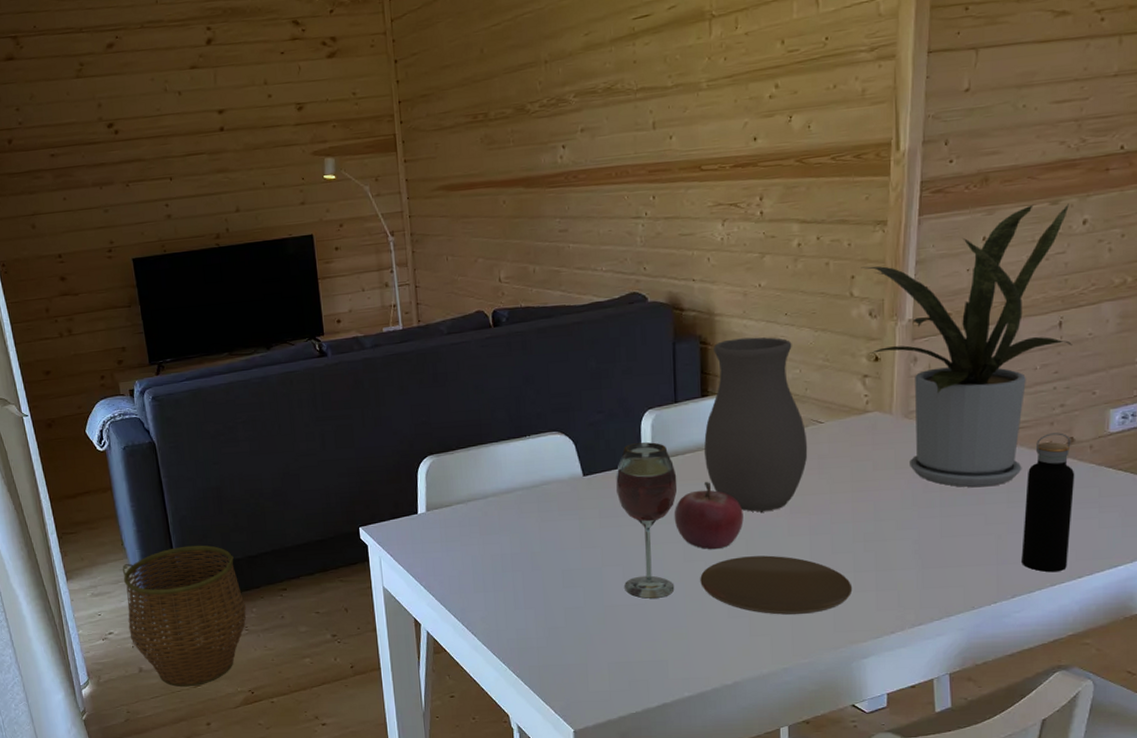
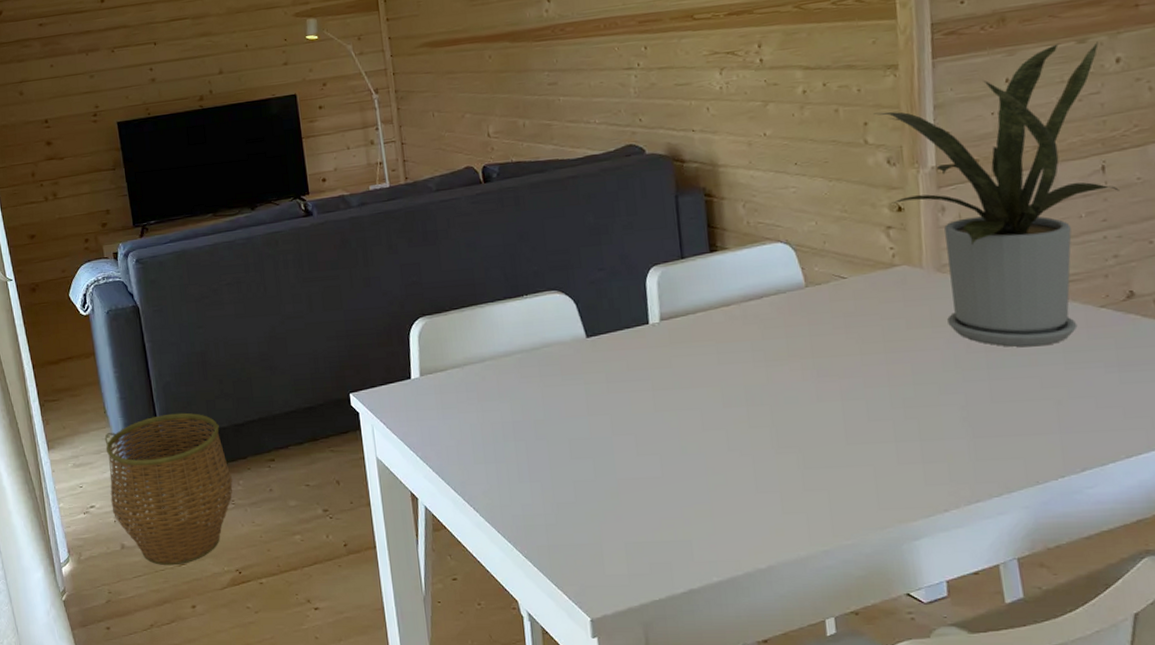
wineglass: present [615,442,678,599] -> none [622,301,694,471]
fruit: present [674,481,744,550] -> none [688,342,766,417]
plate: present [700,555,853,615] -> none [722,423,896,490]
vase: present [704,337,808,512] -> none [716,188,832,376]
water bottle: present [1021,432,1075,573] -> none [1084,286,1144,443]

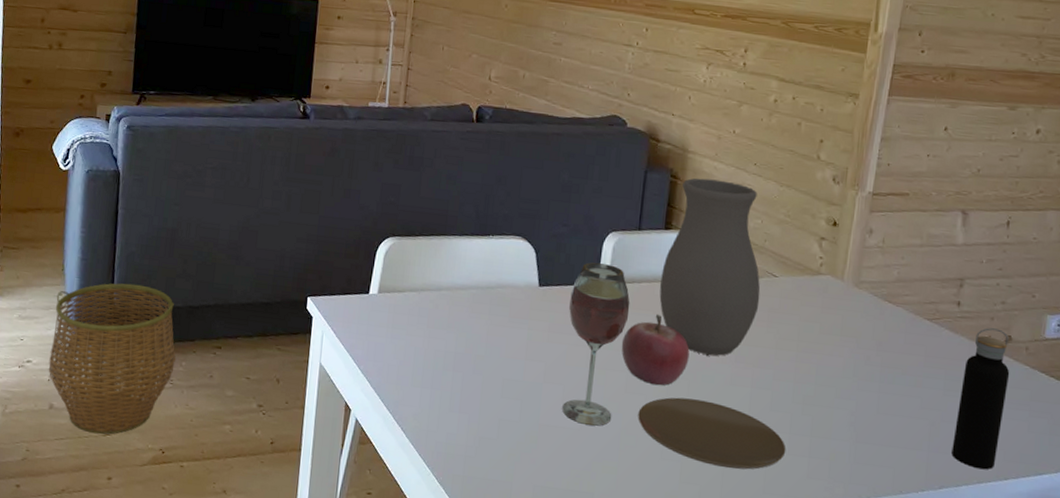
wineglass: none [622,301,694,471] -> present [562,262,630,426]
fruit: none [688,342,766,417] -> present [621,314,690,386]
vase: none [716,188,832,376] -> present [659,178,761,356]
plate: none [722,423,896,490] -> present [638,397,786,470]
house plant: present [873,42,1119,348] -> none [830,106,1025,371]
water bottle: none [1084,286,1144,443] -> present [951,328,1010,470]

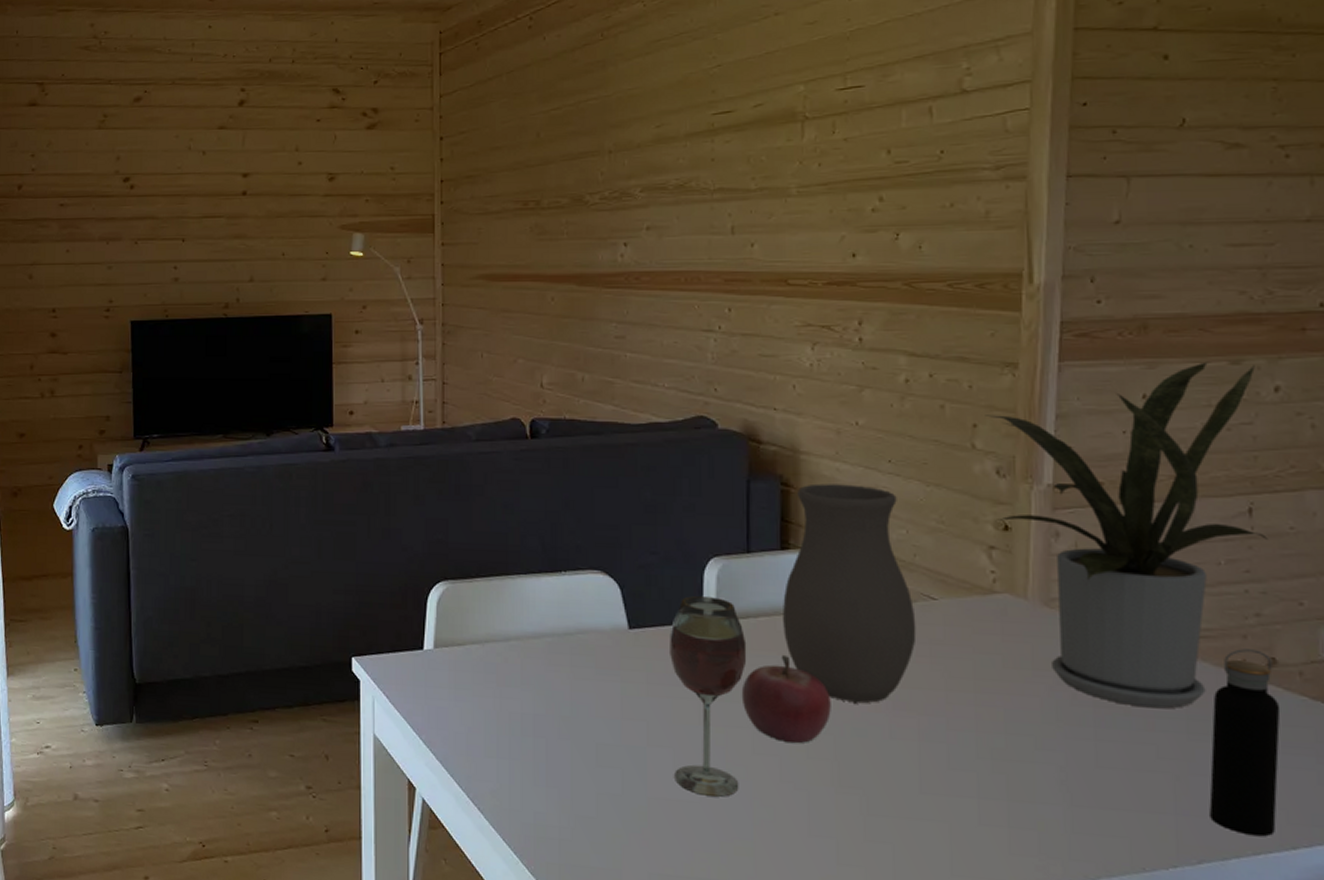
basket: present [48,283,177,434] -> none [69,653,209,827]
plate: present [638,397,786,470] -> none [773,757,976,846]
house plant: none [830,106,1025,371] -> present [985,362,1268,709]

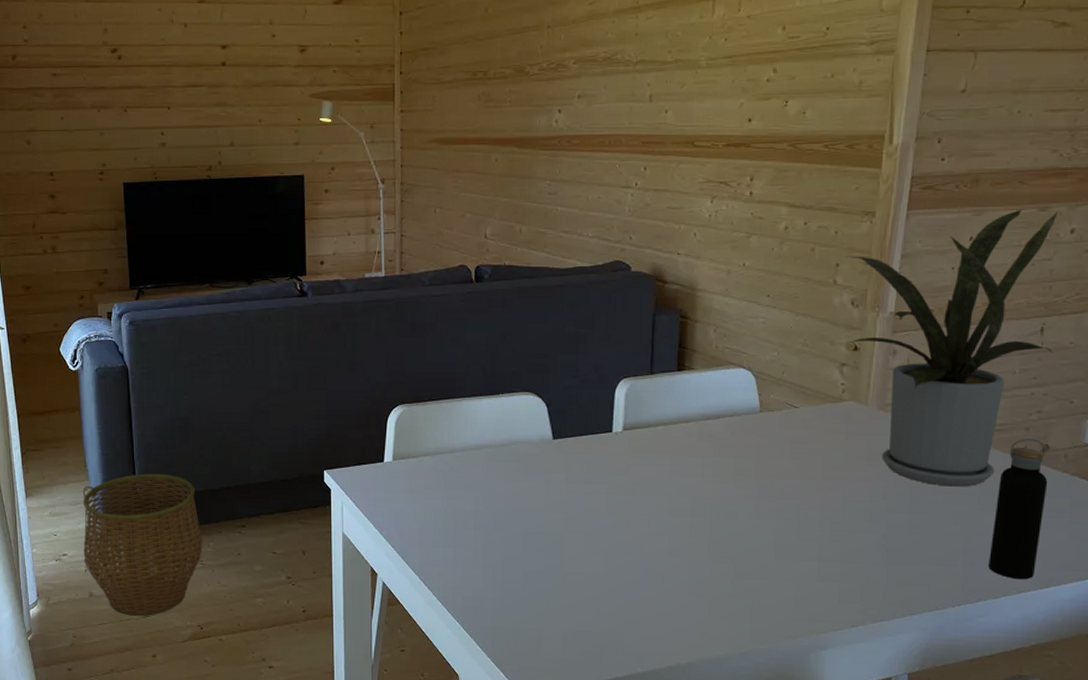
basket: none [69,653,209,827] -> present [82,473,204,616]
wineglass: present [668,596,747,797] -> none [584,411,647,569]
fruit: present [741,654,831,744] -> none [641,455,711,526]
vase: present [783,483,917,704] -> none [676,316,781,492]

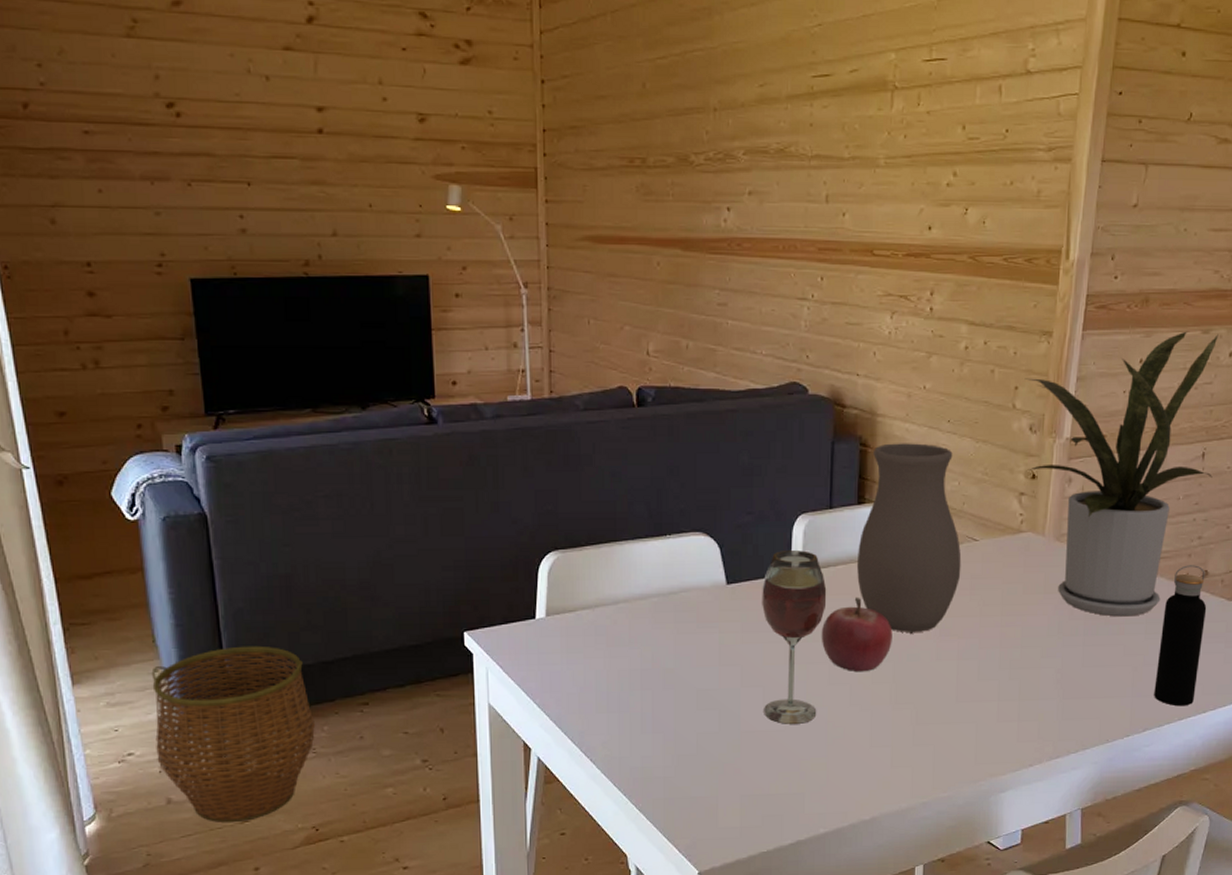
wineglass: none [584,411,647,569] -> present [761,550,827,724]
fruit: none [641,455,711,526] -> present [821,597,893,673]
vase: none [676,316,781,492] -> present [857,443,962,633]

